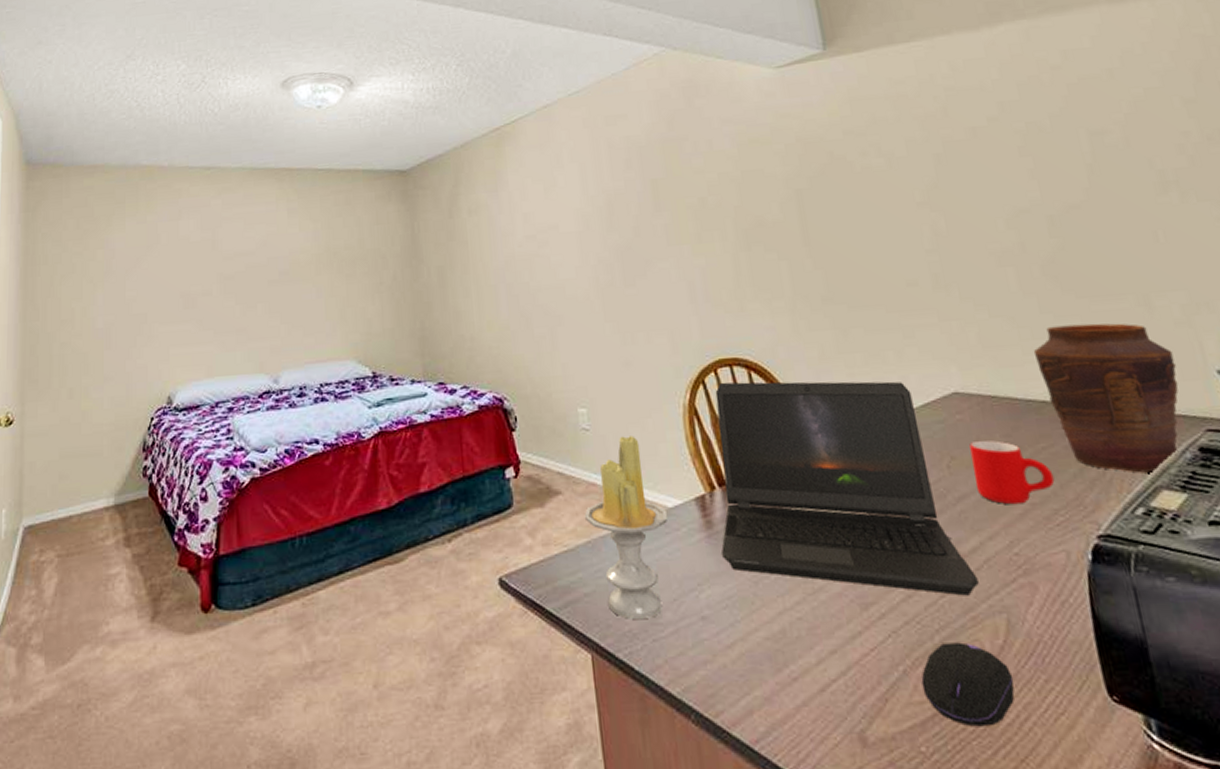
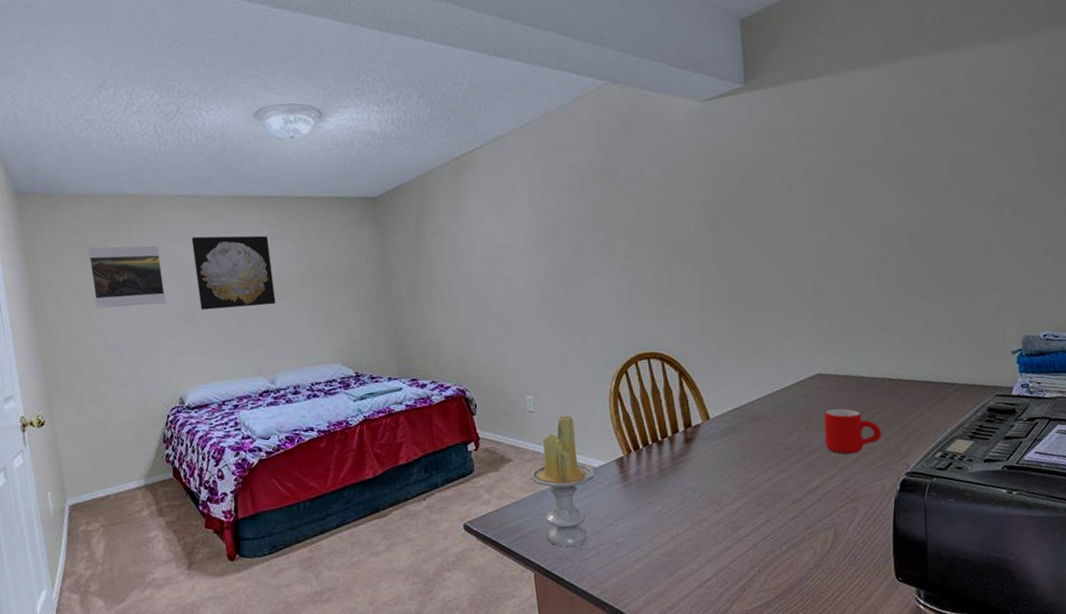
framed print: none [91,220,166,289] -> present [88,246,166,309]
wall art: none [202,210,287,294] -> present [191,235,276,310]
laptop computer: present [715,381,979,596] -> none [634,367,818,519]
computer mouse: present [921,642,1015,727] -> none [770,549,834,603]
vase: present [1033,323,1179,473] -> none [881,317,983,428]

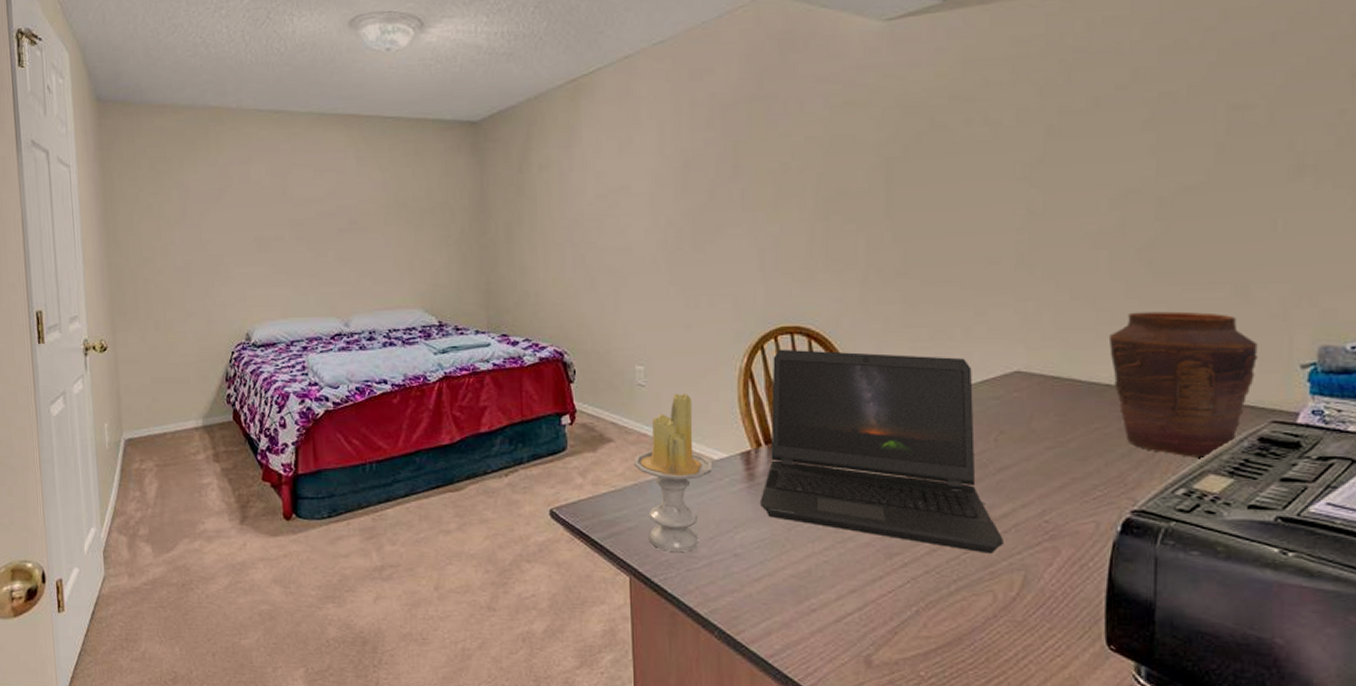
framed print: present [88,246,166,309] -> none [164,162,240,229]
wall art: present [191,235,276,310] -> none [271,156,357,239]
laptop computer: none [634,367,818,519] -> present [760,349,1003,554]
mug: present [824,408,882,454] -> none [1019,419,1101,478]
vase: none [881,317,983,428] -> present [1108,311,1258,458]

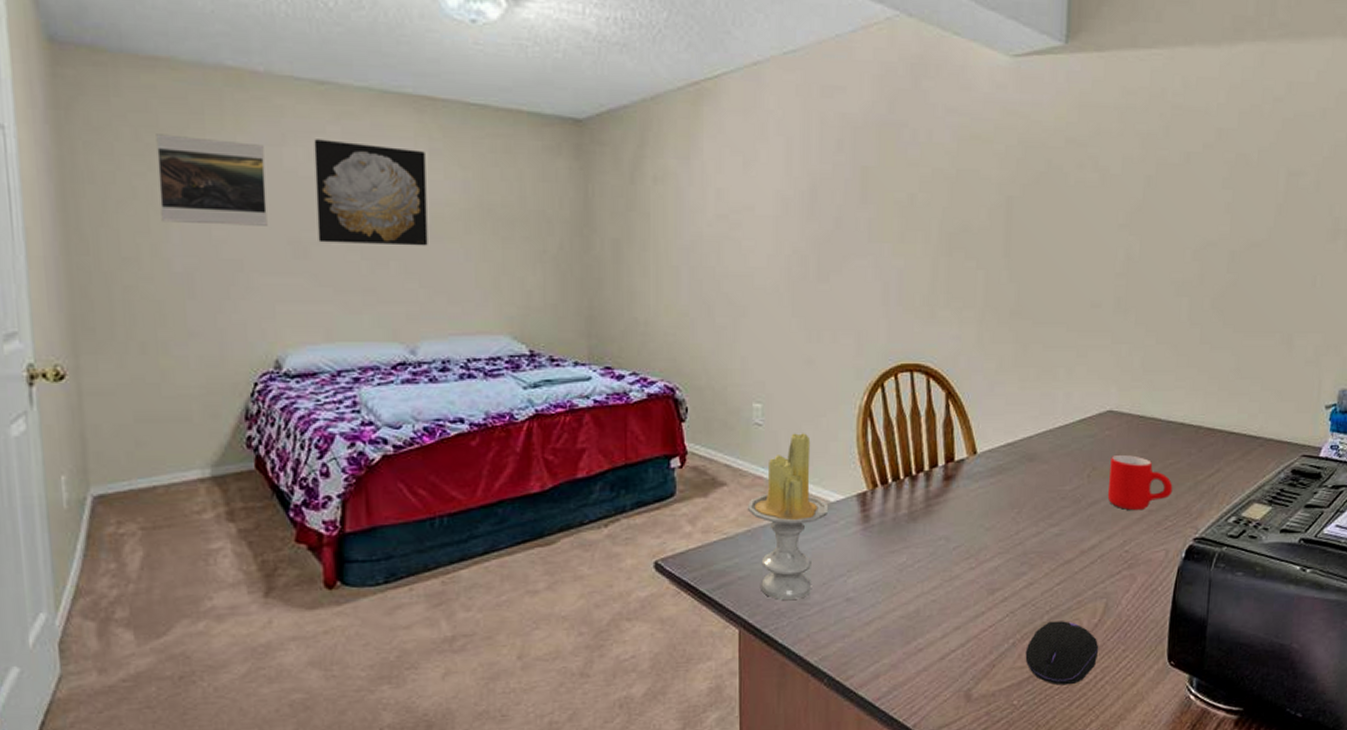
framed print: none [164,162,240,229] -> present [156,134,268,226]
wall art: none [271,156,357,239] -> present [314,139,428,246]
laptop computer: present [760,349,1003,554] -> none [874,387,1090,584]
computer mouse: none [931,591,1019,661] -> present [1025,621,1099,685]
mug: none [1019,419,1101,478] -> present [1107,455,1173,511]
vase: present [1108,311,1258,458] -> none [1185,356,1296,489]

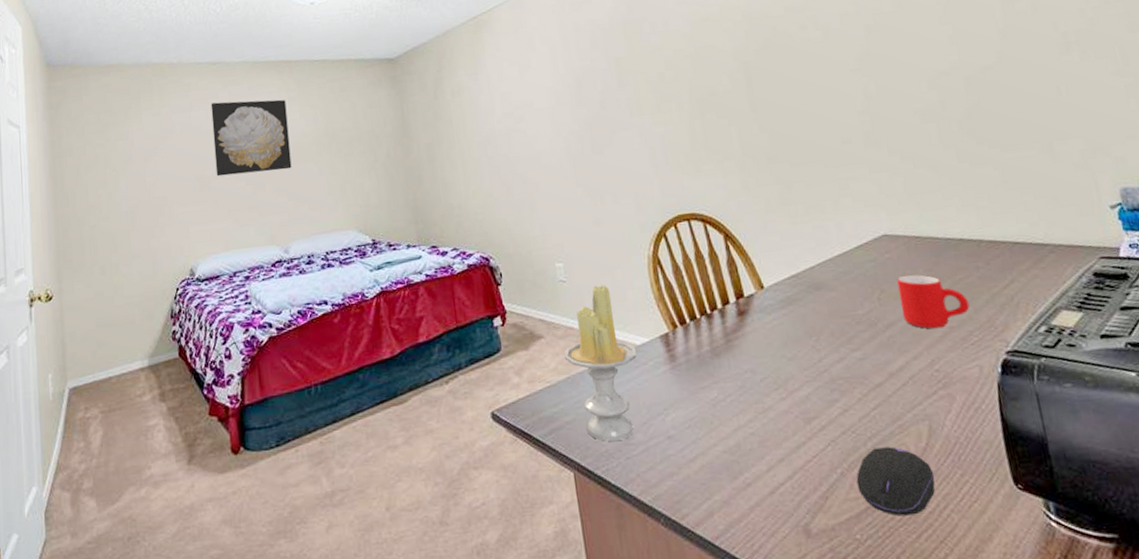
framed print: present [156,134,268,226] -> none [110,112,182,177]

